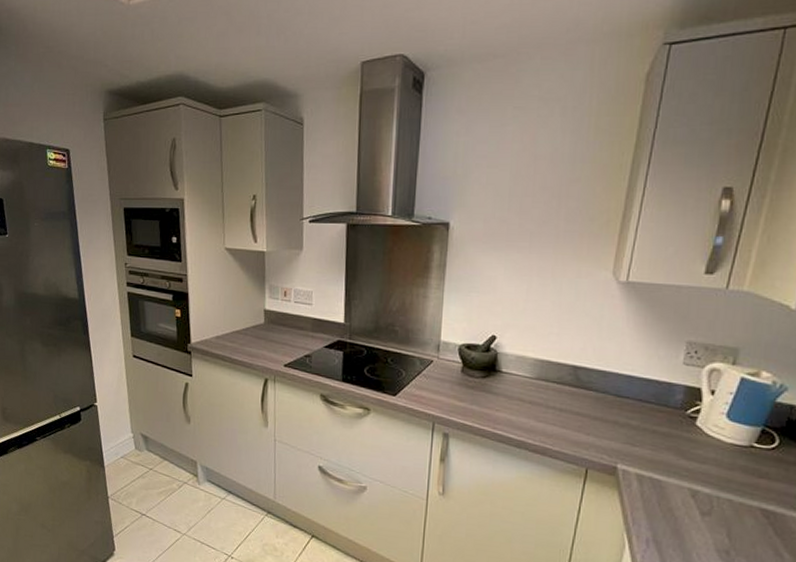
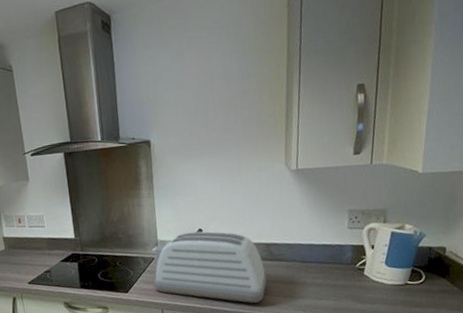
toaster: none [428,337,567,435] -> present [152,231,267,303]

